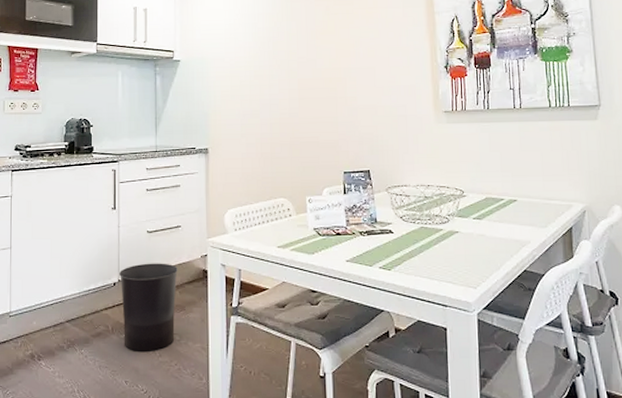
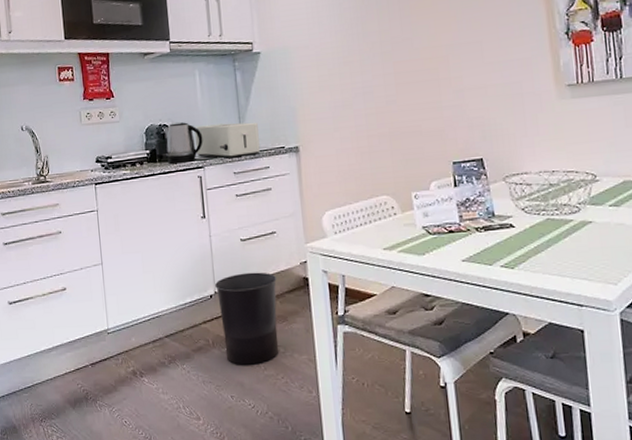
kettle: none [84,117,120,157] -> present [164,121,203,165]
toaster: none [113,122,173,156] -> present [195,122,260,159]

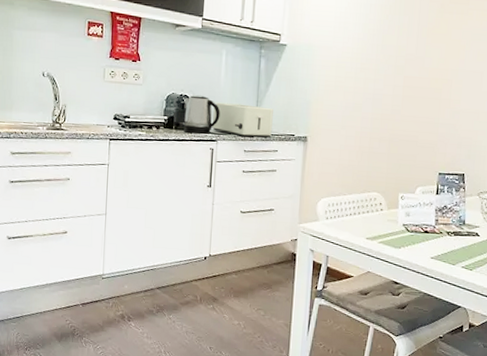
waste bin: present [214,272,279,365] -> none [210,241,268,323]

